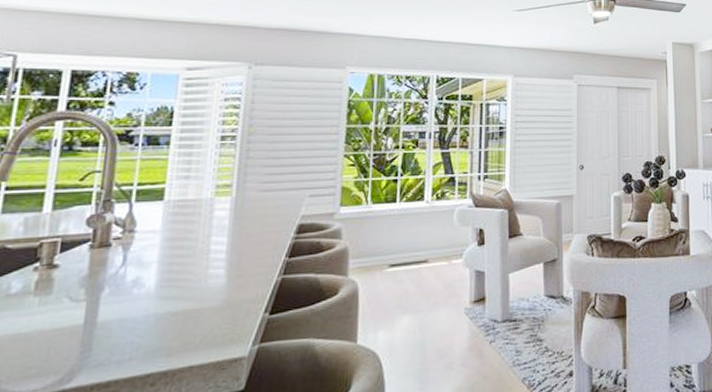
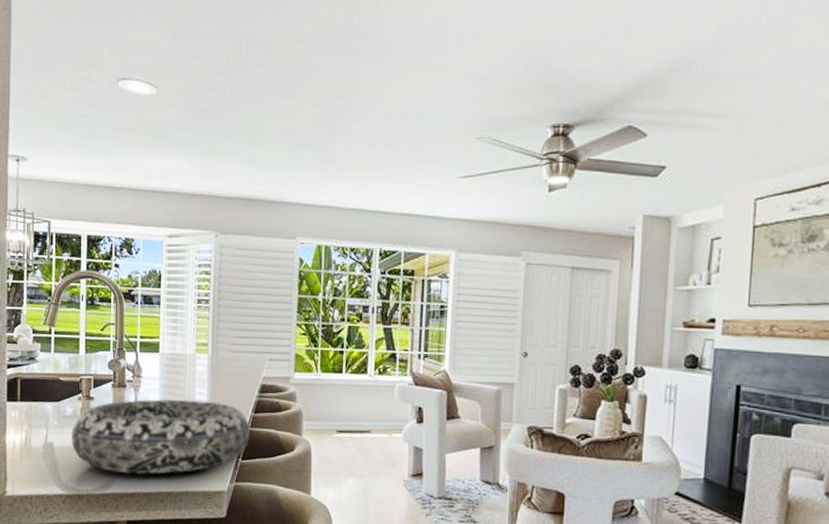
decorative bowl: none [14,251,282,359] -> present [71,399,250,475]

